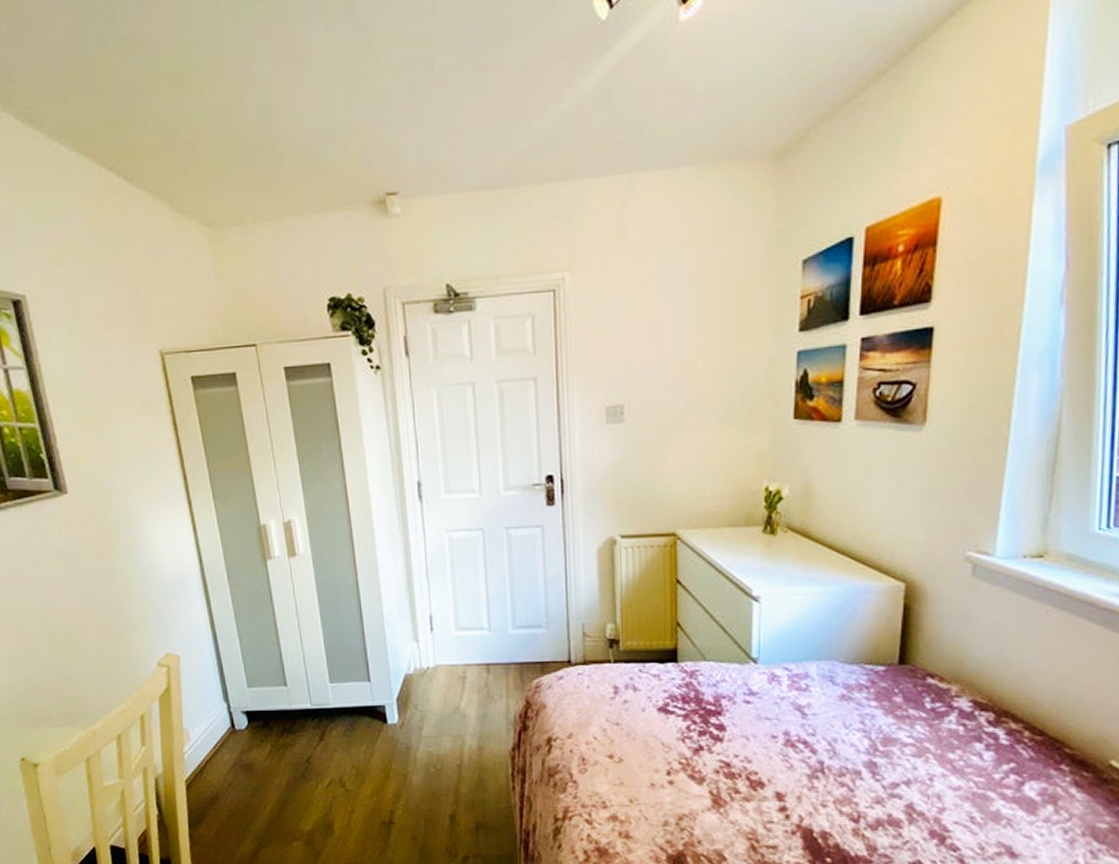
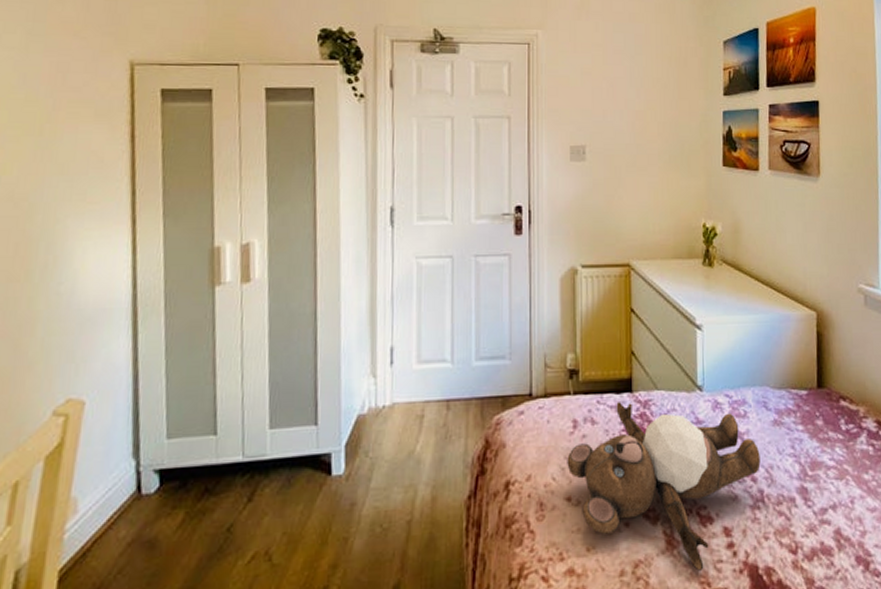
teddy bear: none [608,671,822,828] -> present [567,402,761,571]

